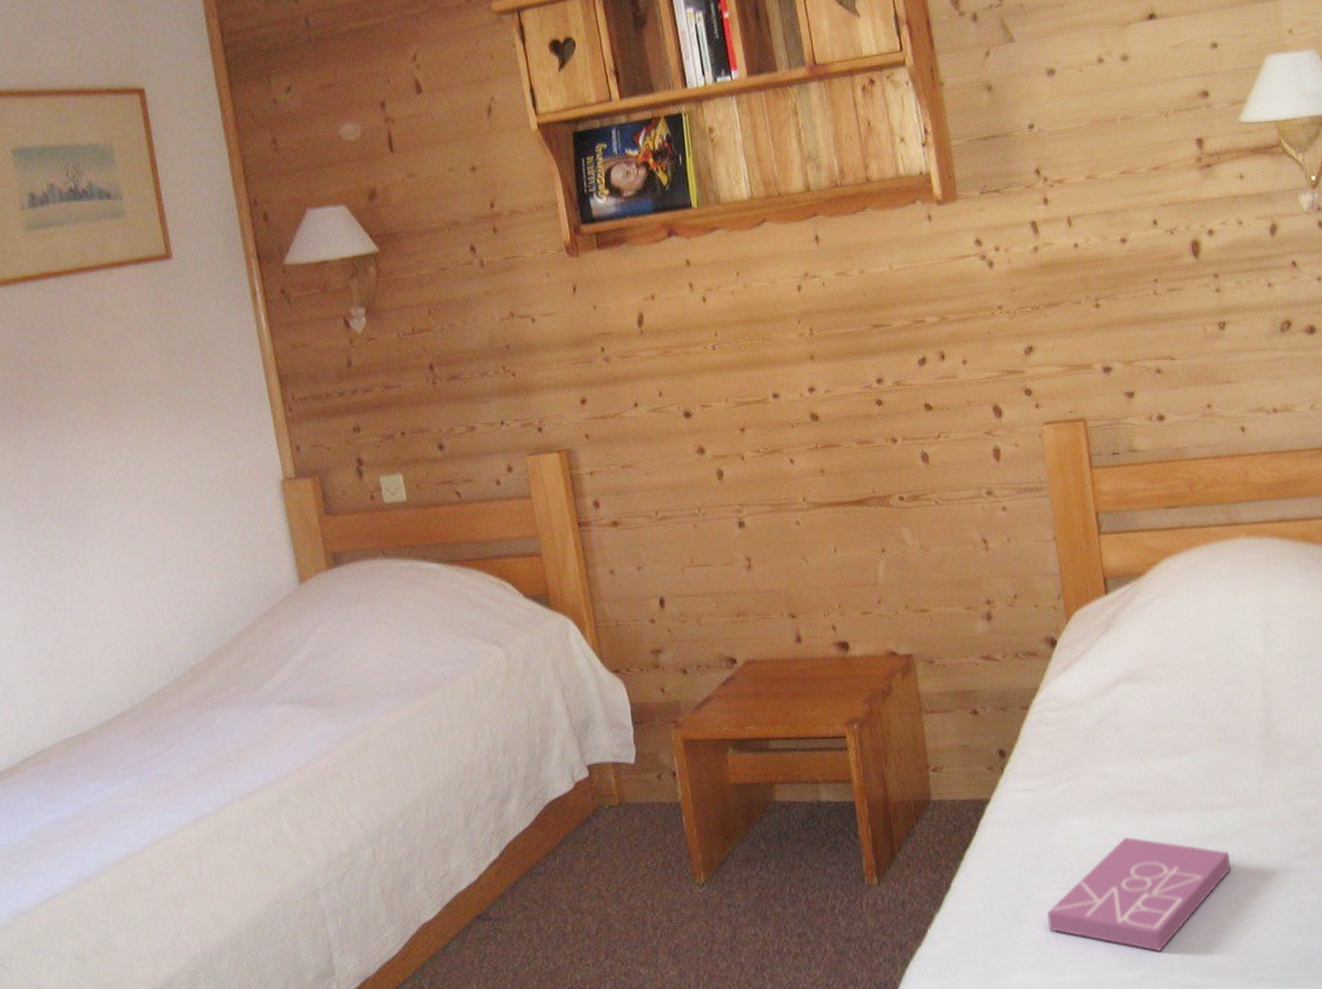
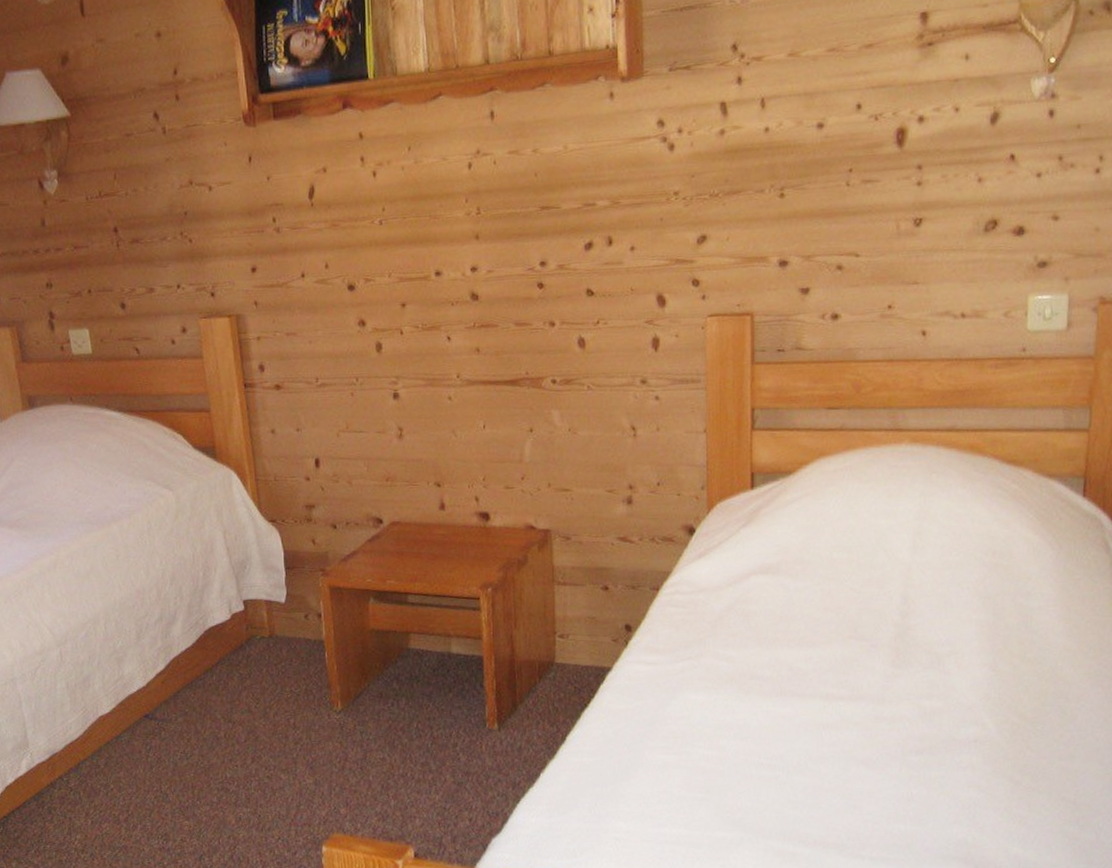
book: present [1047,836,1231,952] -> none [654,715,843,819]

